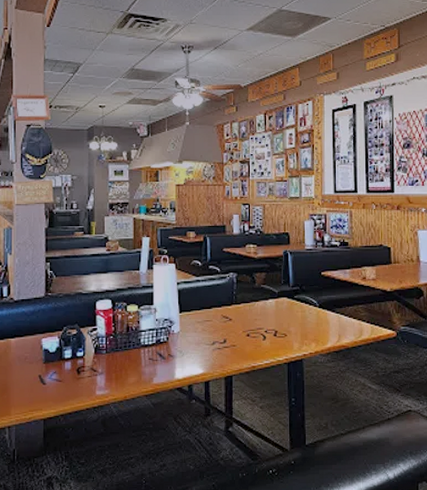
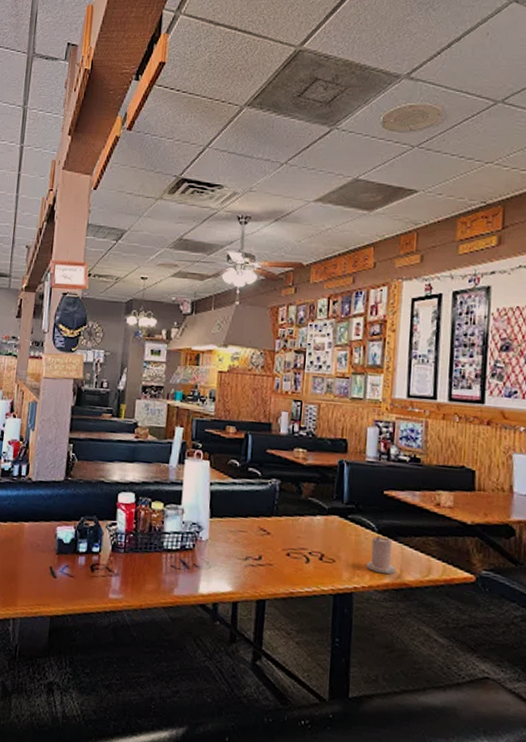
candle: none [312,309,335,340] -> present [366,535,395,574]

